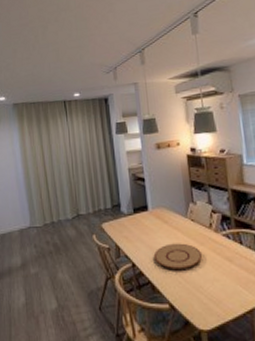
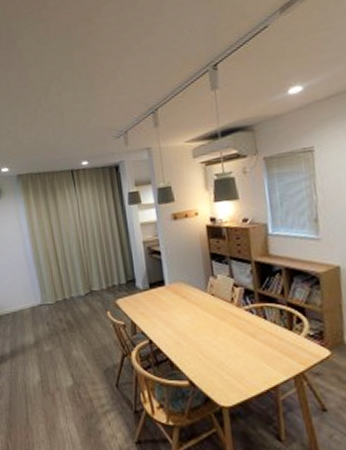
plate: present [153,243,202,269] -> none [171,318,223,346]

